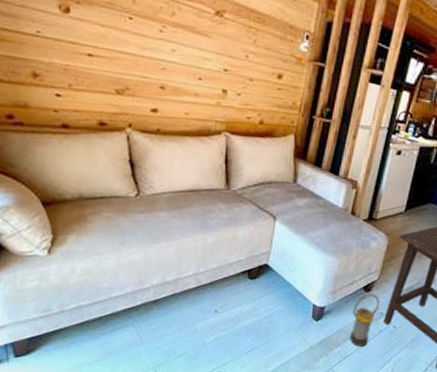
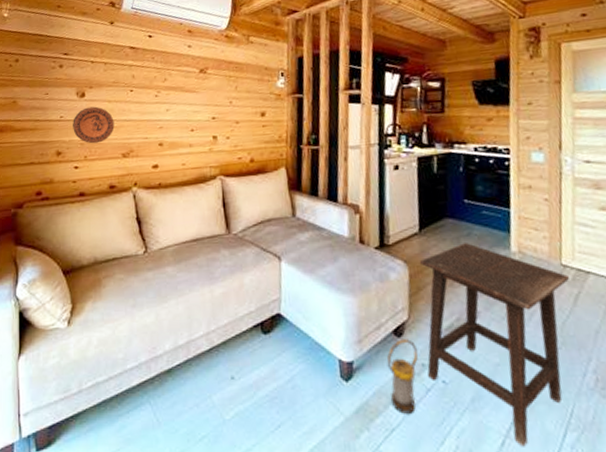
decorative plate: none [54,26,107,73] -> present [73,106,115,144]

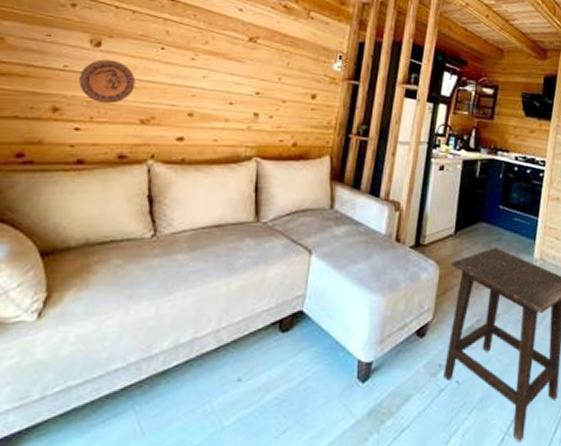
lantern: present [387,339,419,414] -> none [404,340,437,414]

